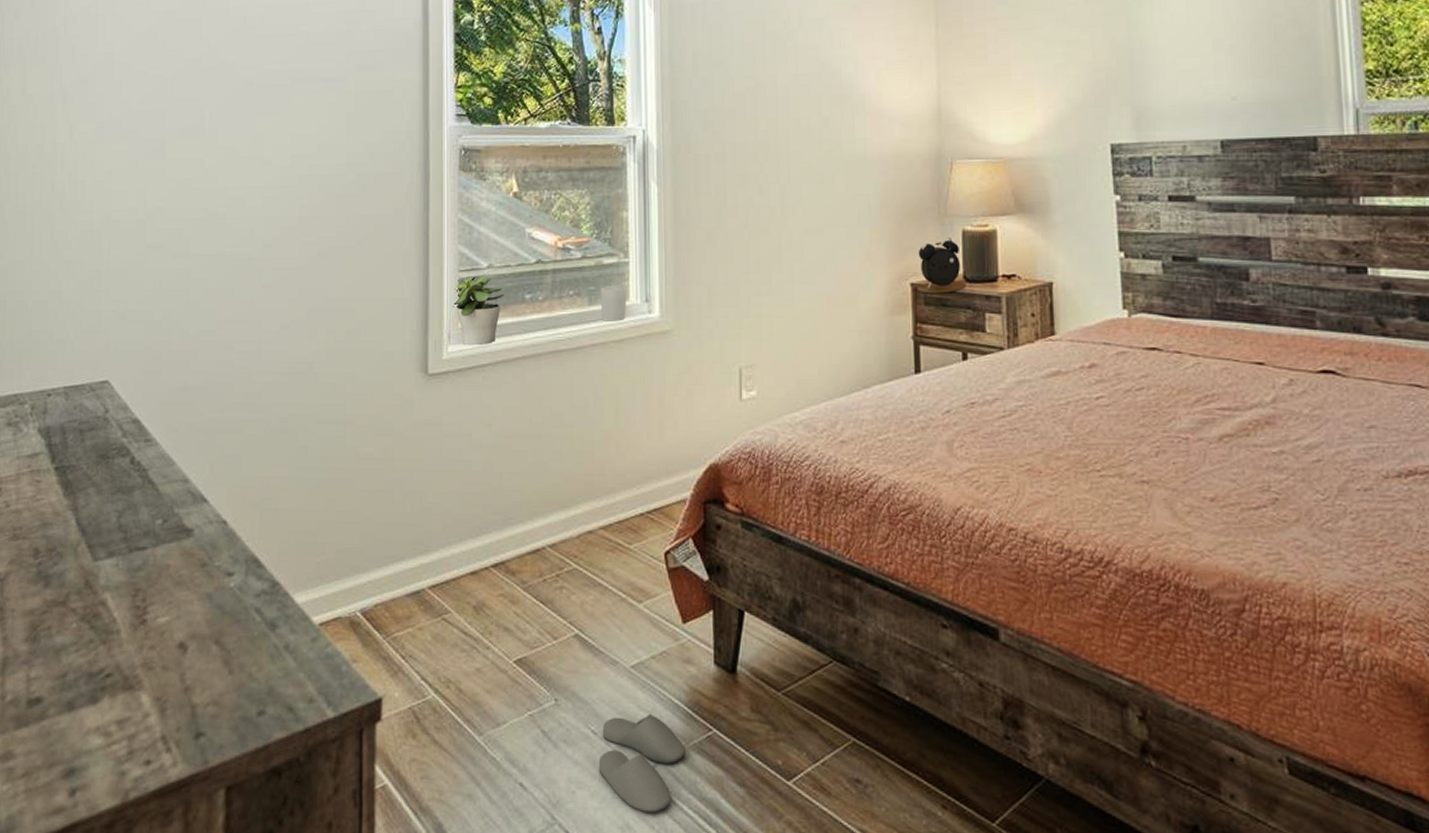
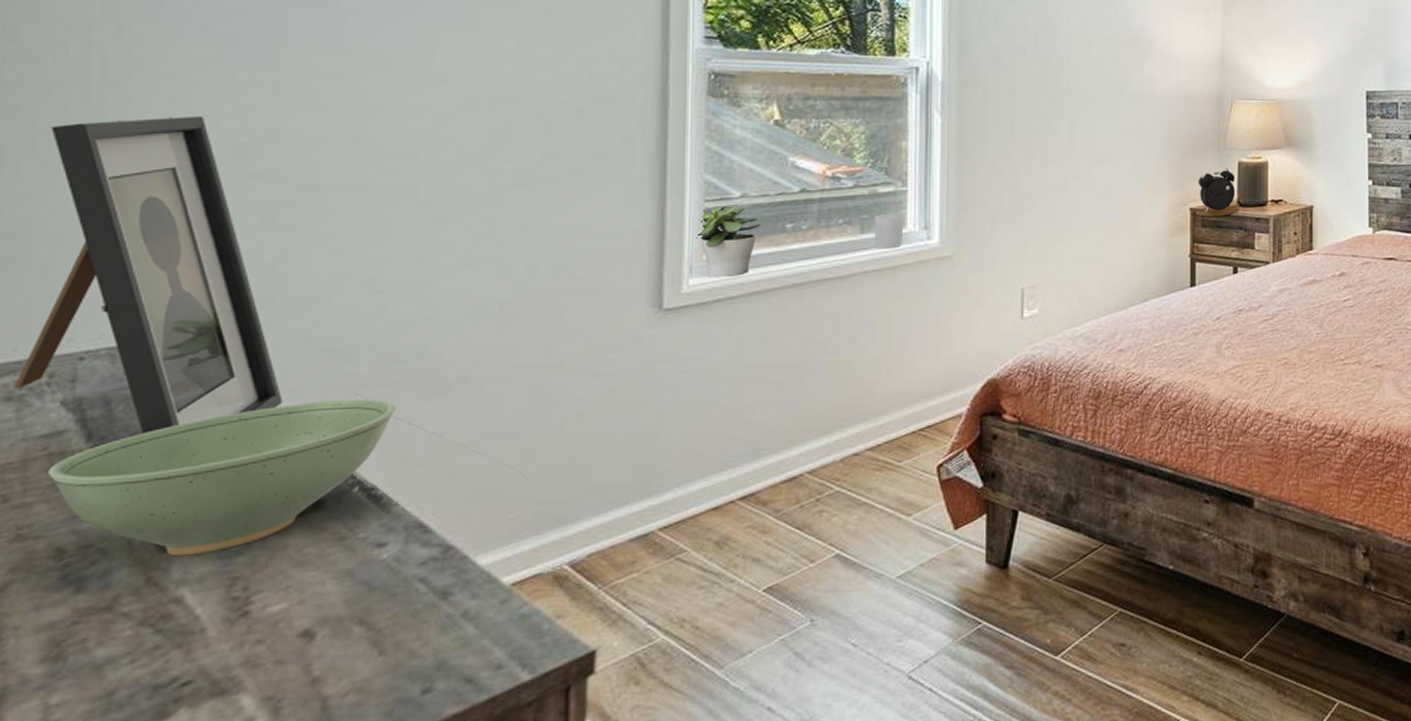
picture frame: none [12,197,167,461] -> present [13,115,283,435]
bowl: none [31,442,238,567] -> present [48,399,395,557]
slippers: present [598,713,685,813] -> none [858,618,953,711]

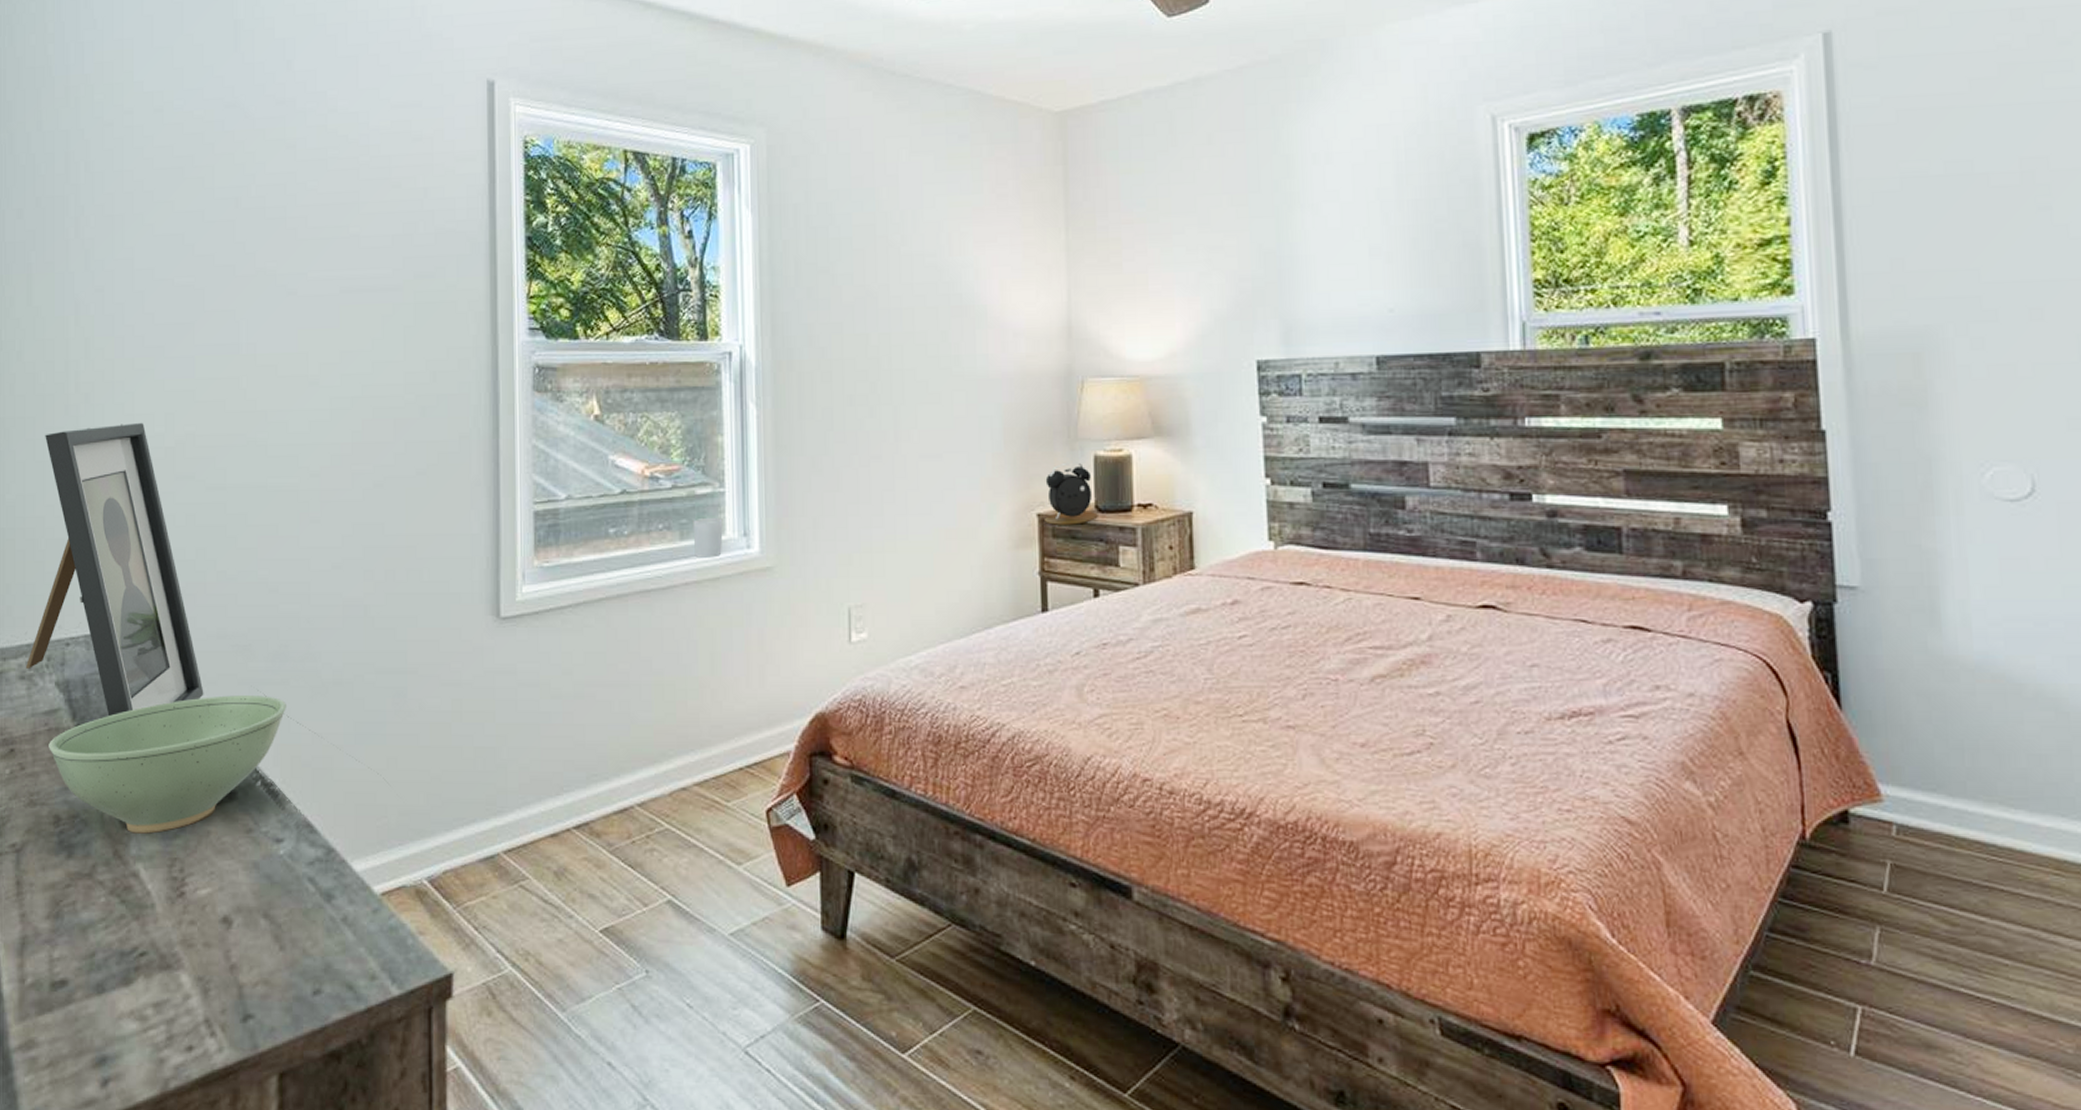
potted plant: present [695,203,761,278] -> none [526,506,586,586]

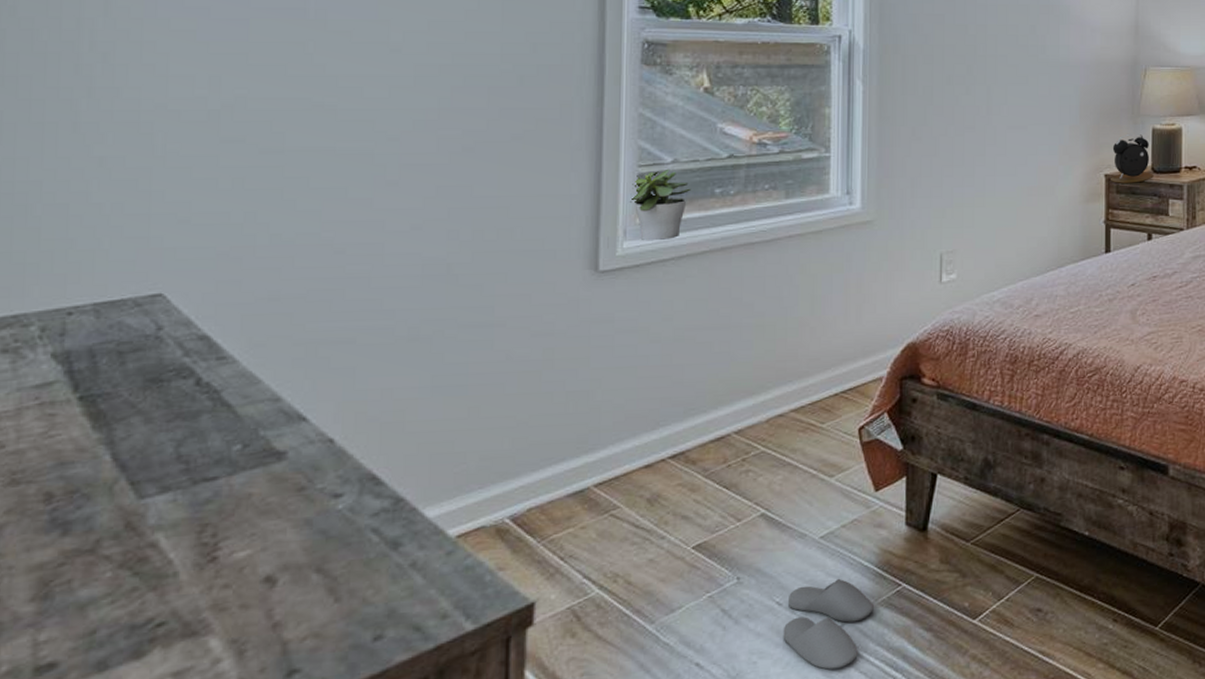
picture frame: present [25,422,204,717] -> none [9,84,249,386]
bowl: present [49,695,286,834] -> none [39,355,351,503]
potted plant: none [526,506,586,586] -> present [629,168,692,241]
candle holder: present [692,517,723,558] -> none [798,178,827,214]
slippers: none [694,984,790,1091] -> present [783,578,874,670]

